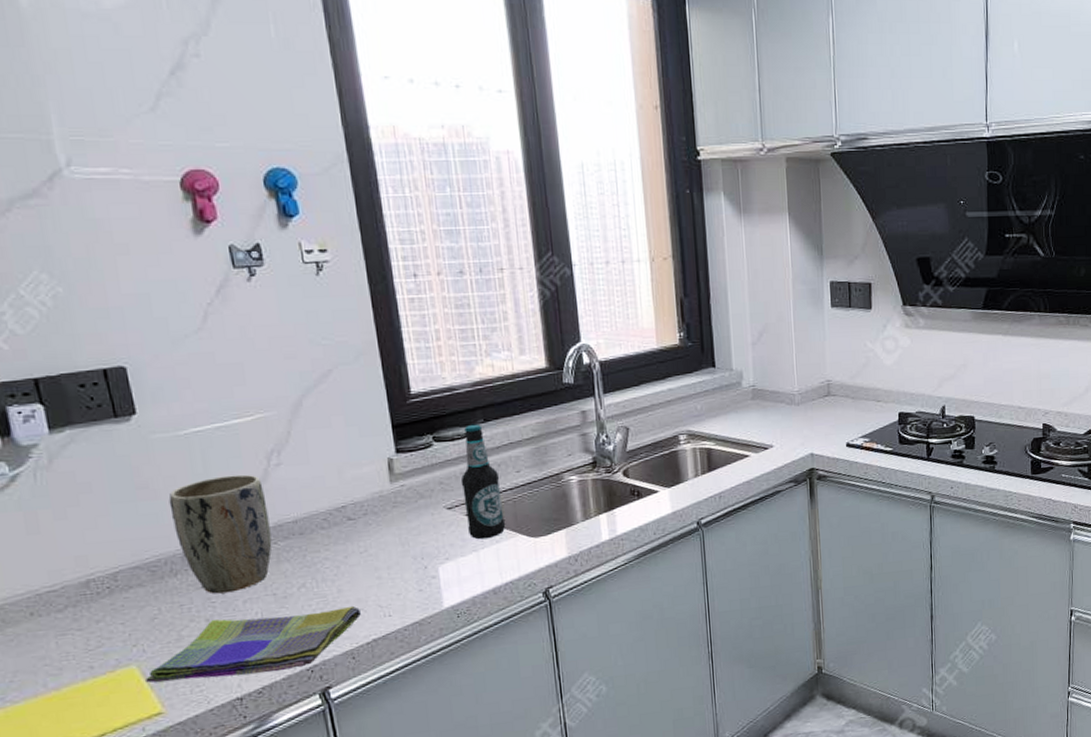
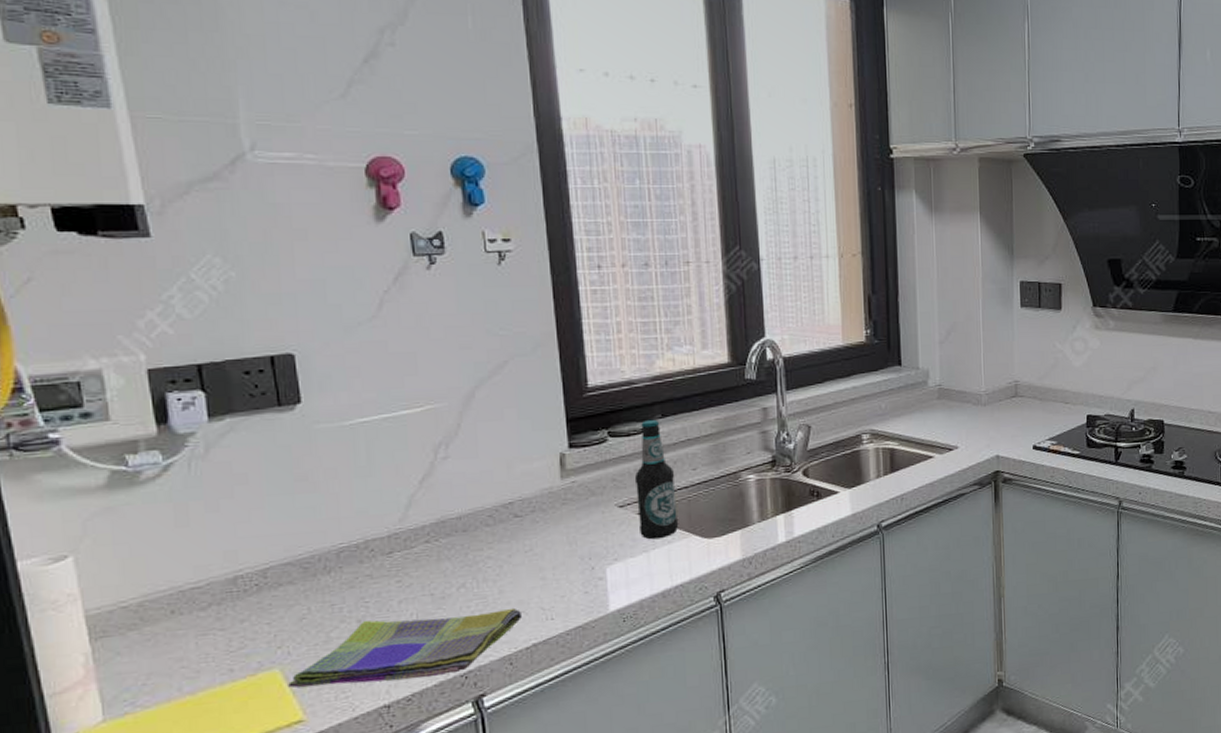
plant pot: present [168,474,272,594] -> none [328,467,433,594]

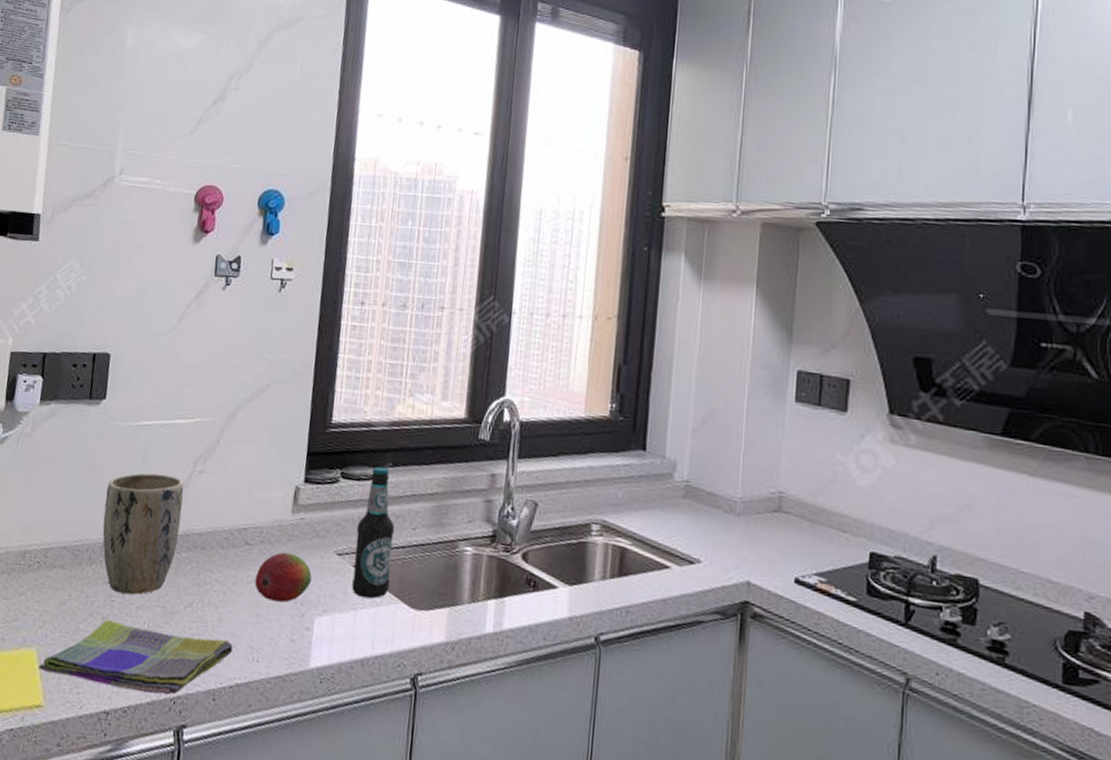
plant pot: none [328,467,433,594] -> present [102,473,184,595]
fruit: none [533,515,595,563] -> present [254,552,312,603]

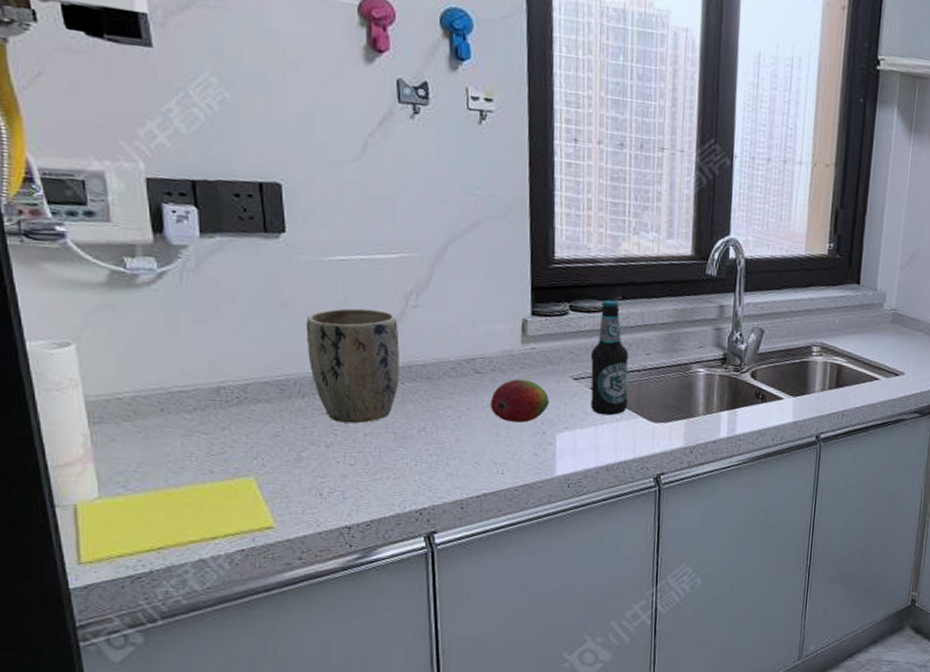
dish towel: present [39,618,233,696] -> none [261,446,475,508]

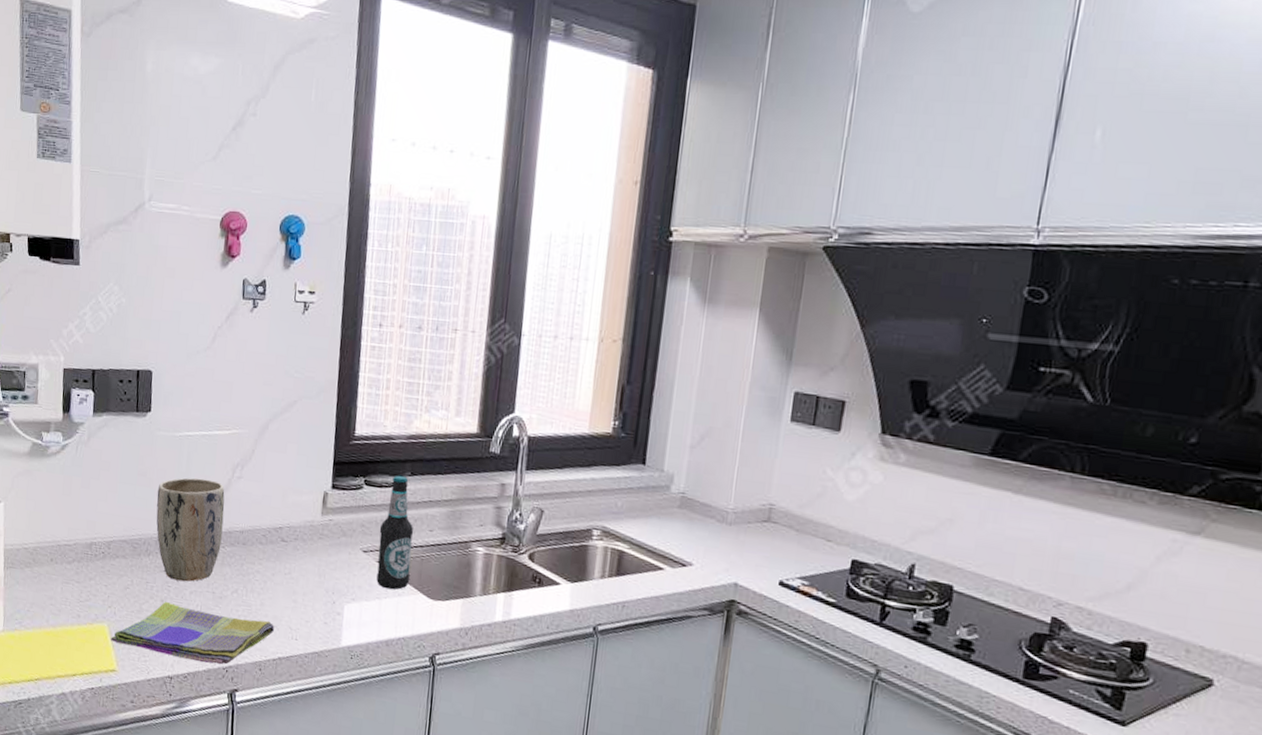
dish towel: none [261,446,475,508] -> present [111,601,274,665]
fruit: present [490,379,549,423] -> none [291,548,341,592]

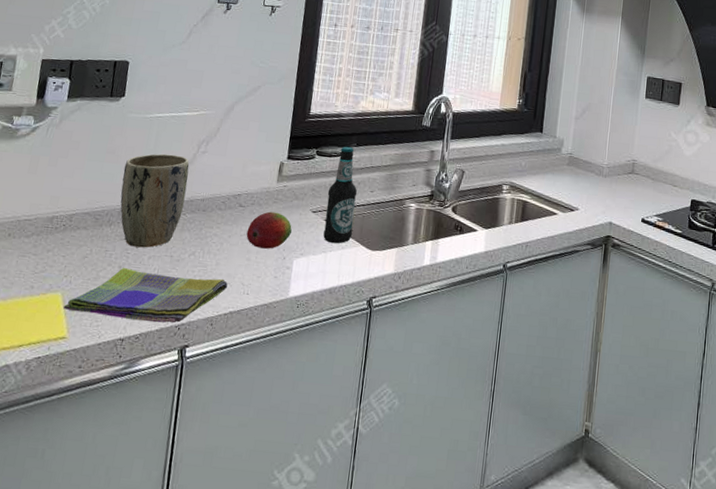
fruit: none [291,548,341,592] -> present [246,211,292,249]

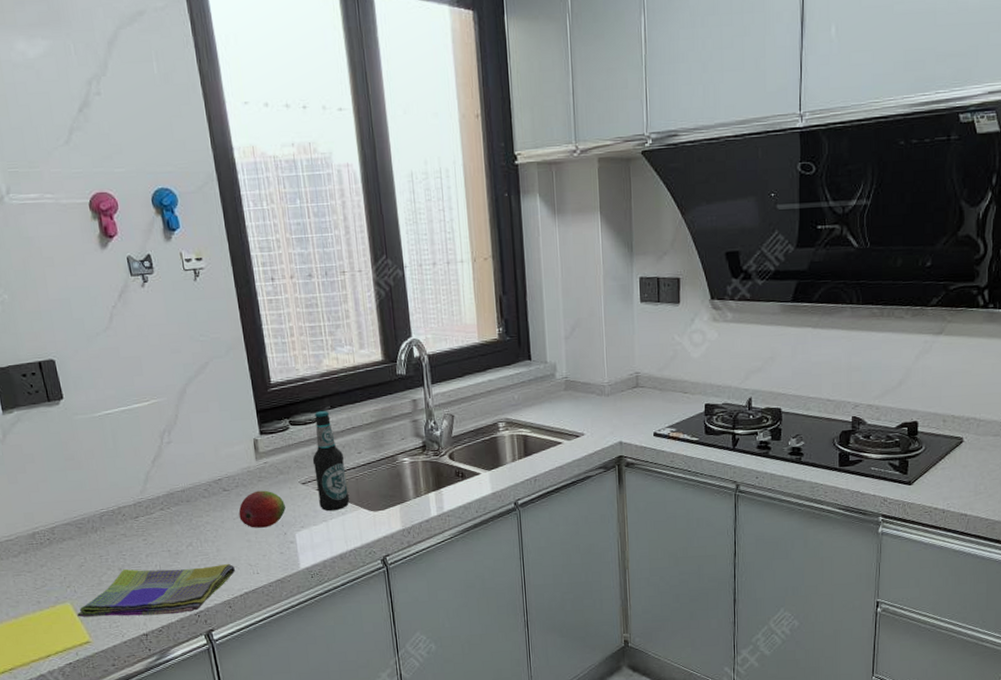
plant pot: present [120,153,190,248] -> none [89,450,166,548]

